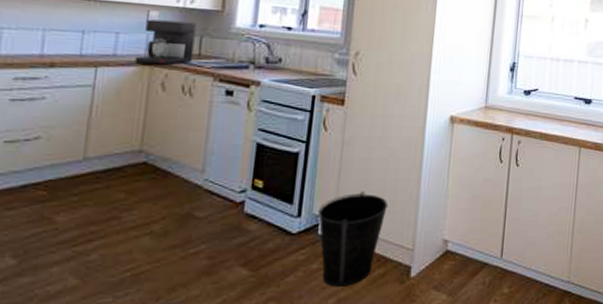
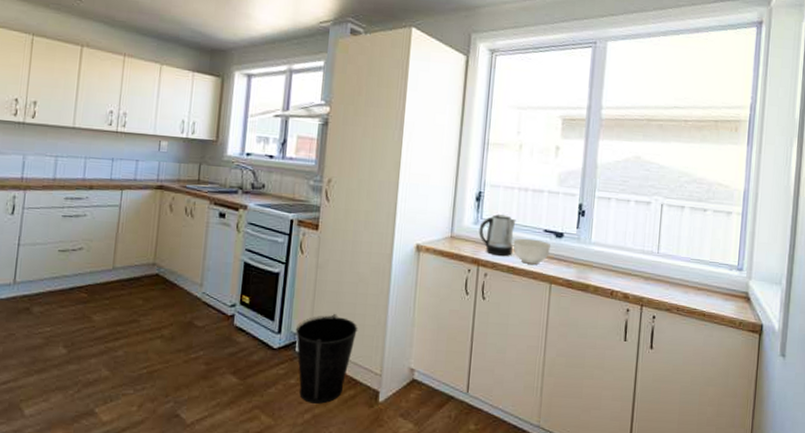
coffee maker: present [134,19,197,65] -> none [149,148,197,189]
kettle: none [513,84,549,123] -> present [479,214,516,256]
bowl: none [545,106,580,130] -> present [513,238,550,265]

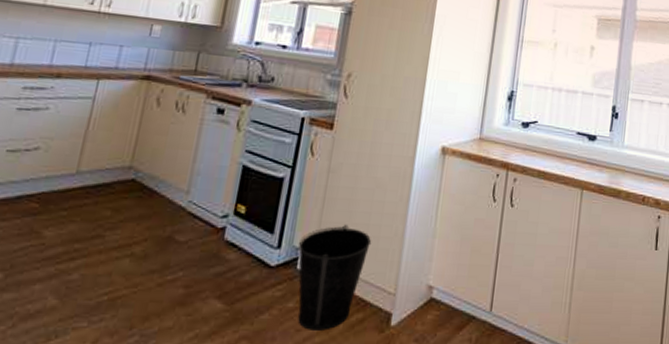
kettle: present [479,214,516,256] -> none [509,115,549,160]
bowl: present [513,238,550,265] -> none [544,141,583,169]

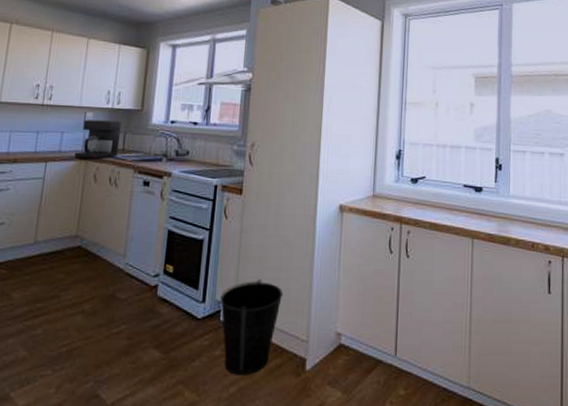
coffee maker: none [134,33,196,80] -> present [74,119,122,160]

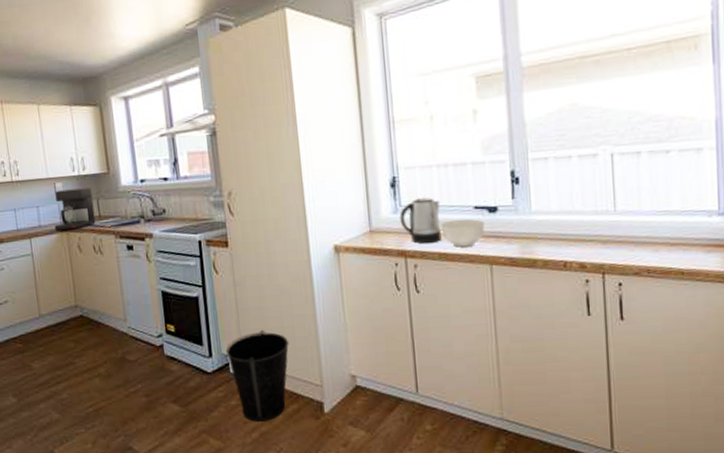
kettle: none [400,171,436,212] -> present [399,197,442,243]
bowl: none [434,194,470,220] -> present [440,219,485,247]

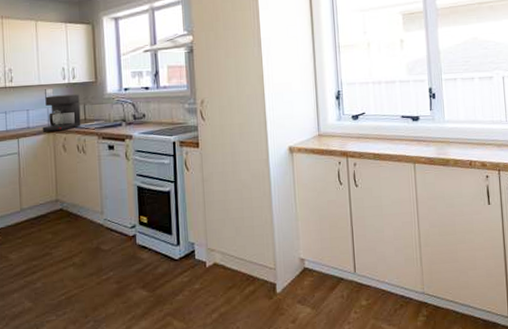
bucket: present [225,330,288,422] -> none [192,220,248,304]
kettle: present [399,197,442,243] -> none [342,108,376,146]
bowl: present [440,219,485,247] -> none [375,126,409,149]

